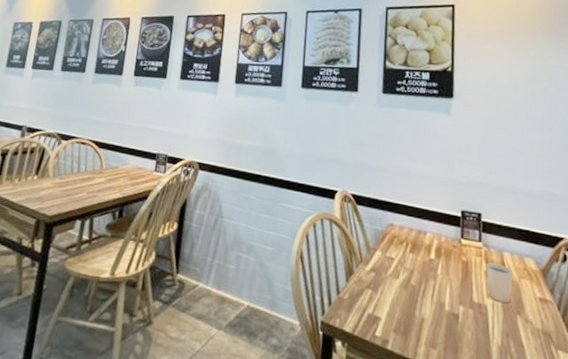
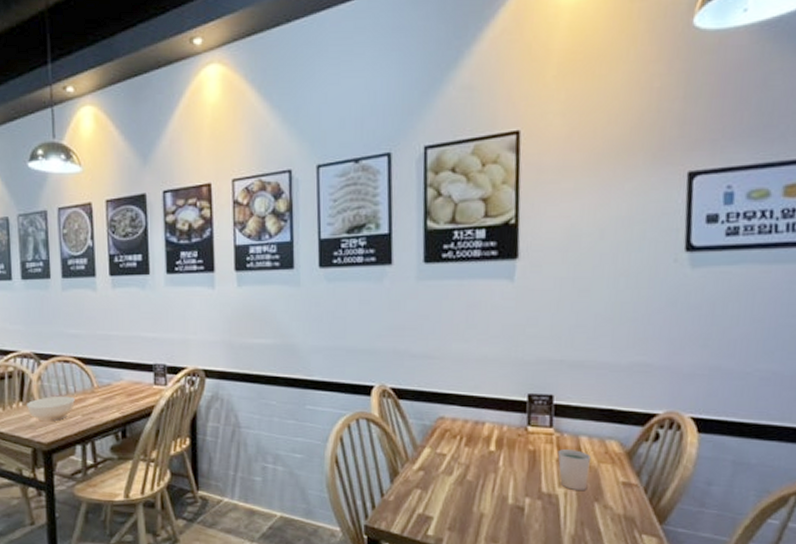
bowl: none [40,173,84,196] -> present [26,396,75,422]

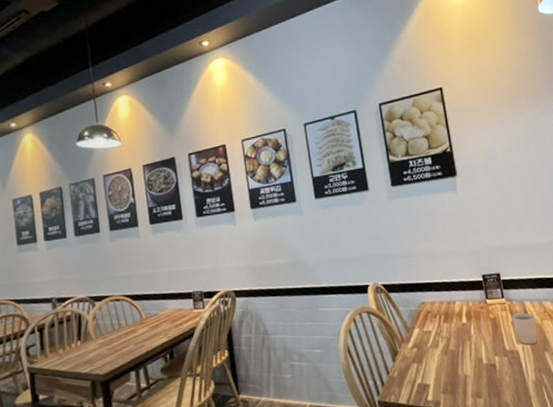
bowl: present [26,396,75,422] -> none [83,329,127,356]

